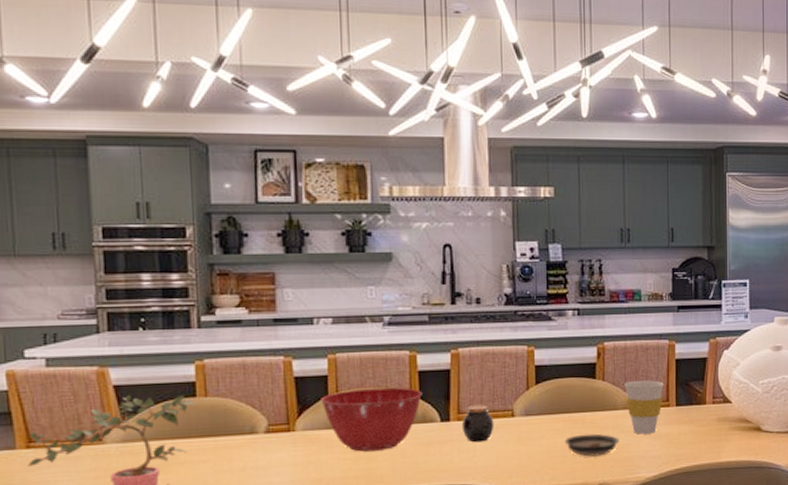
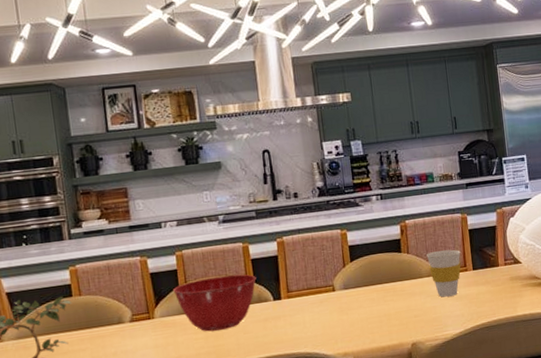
jar: present [461,404,494,443] -> none [291,283,319,316]
saucer: present [564,433,619,457] -> none [379,299,427,320]

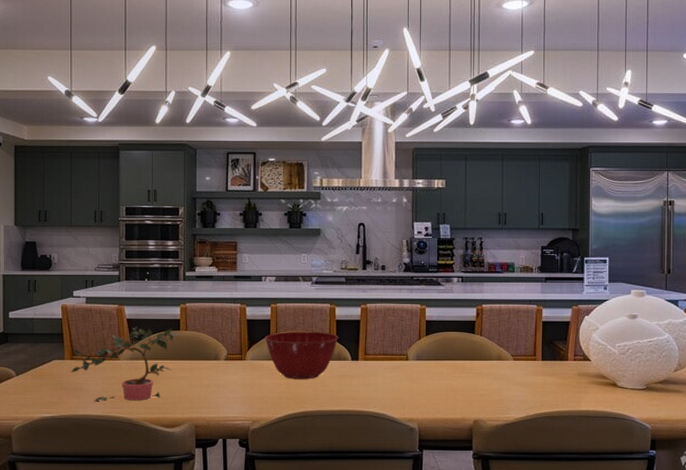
cup: present [427,249,461,297] -> none [499,338,532,382]

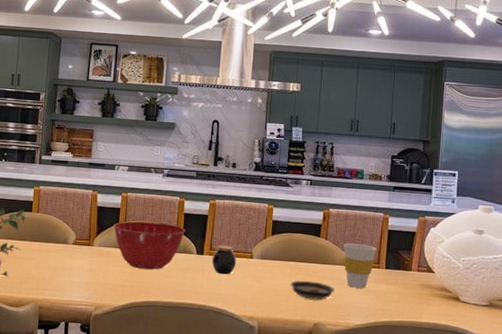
jar: none [367,349,392,379] -> present [211,245,237,275]
saucer: none [447,378,493,397] -> present [290,280,335,300]
cup: none [499,338,532,382] -> present [343,243,377,289]

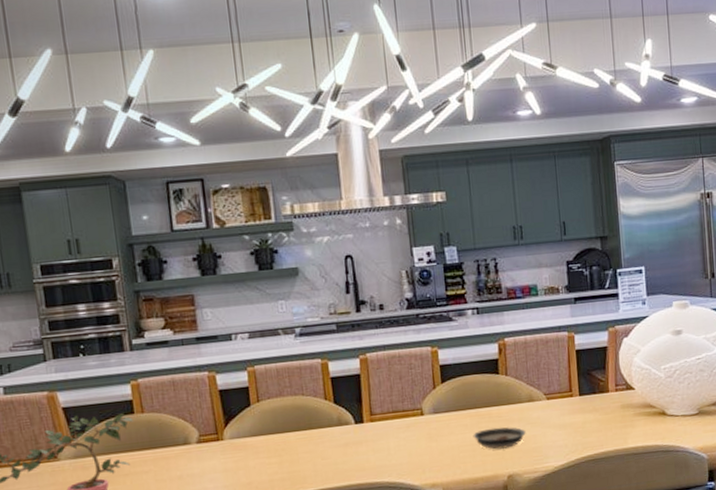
mixing bowl: present [113,221,186,270] -> none [244,394,336,456]
jar: present [211,245,237,275] -> none [374,405,406,442]
cup: present [343,243,377,289] -> none [527,372,566,425]

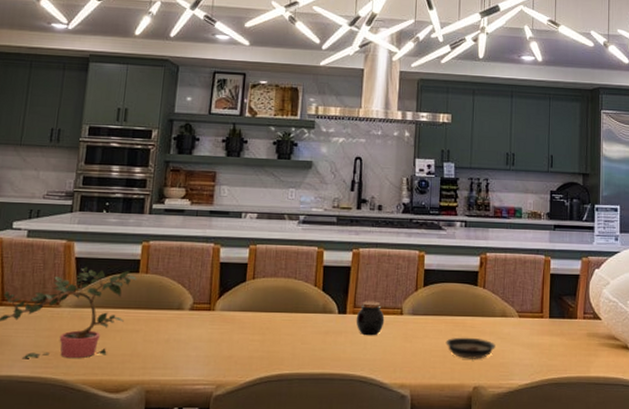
jar: none [374,405,406,442] -> present [356,301,385,336]

